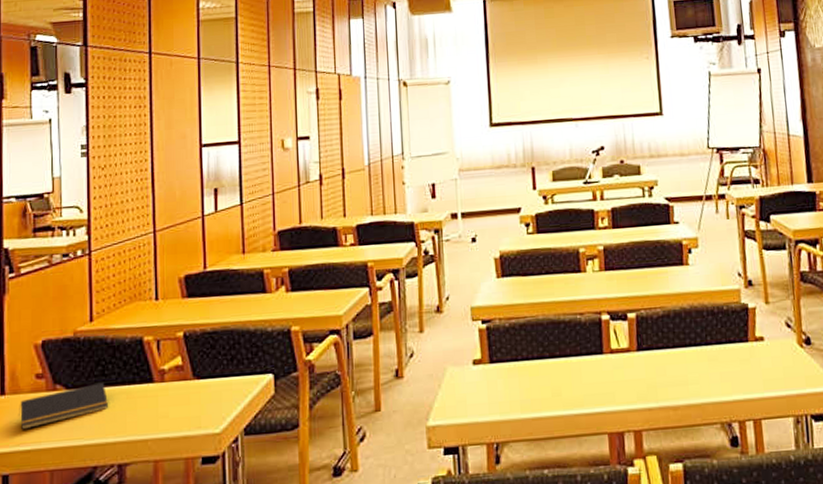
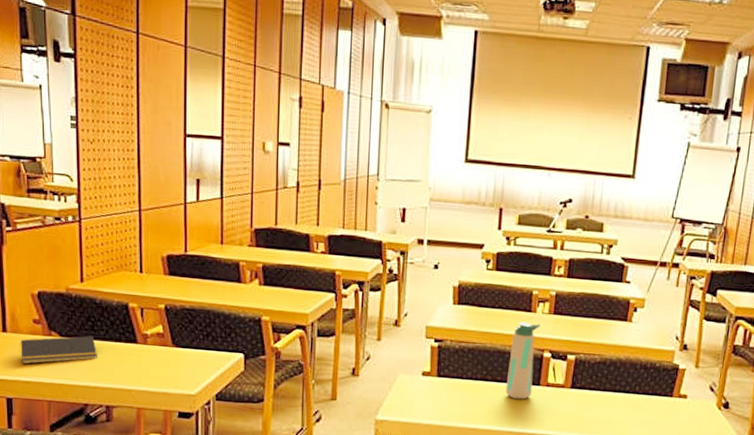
water bottle: none [565,284,596,374] -> present [505,321,541,399]

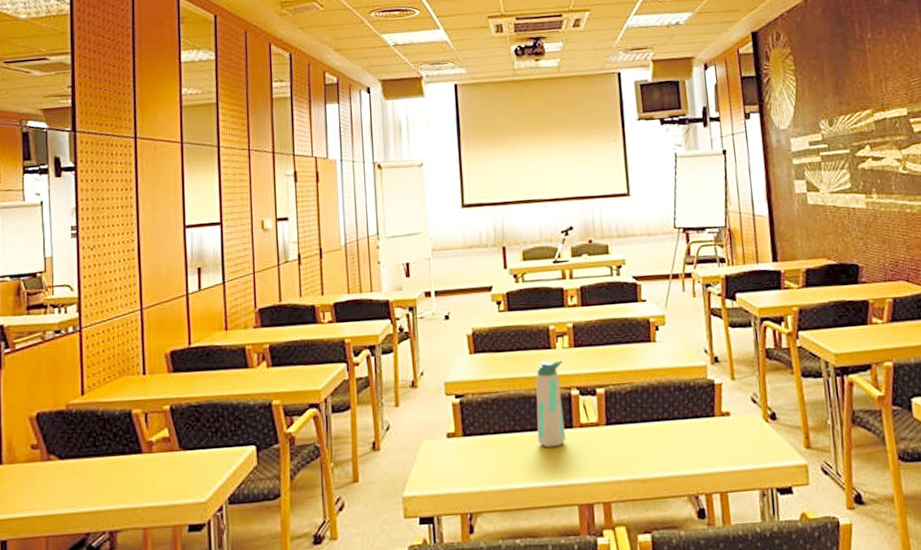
notepad: present [19,335,97,365] -> none [15,453,99,498]

